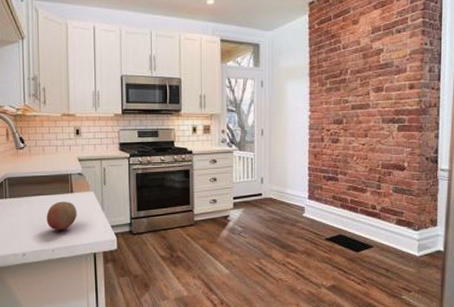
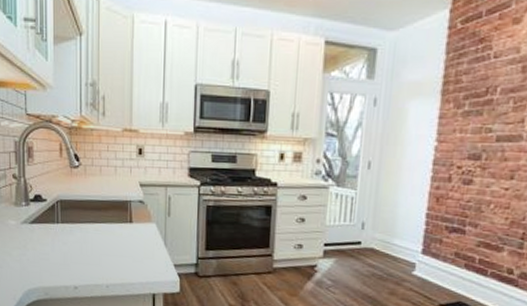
fruit: present [46,201,77,231] -> none [101,231,136,265]

